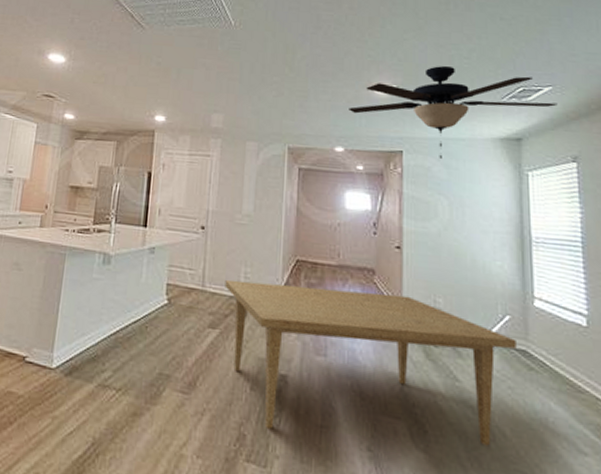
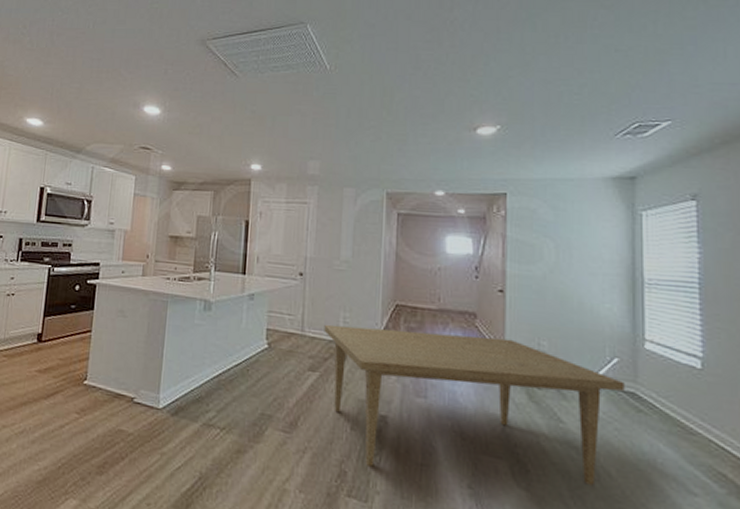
ceiling fan: present [349,66,558,159] -> none [450,103,677,200]

